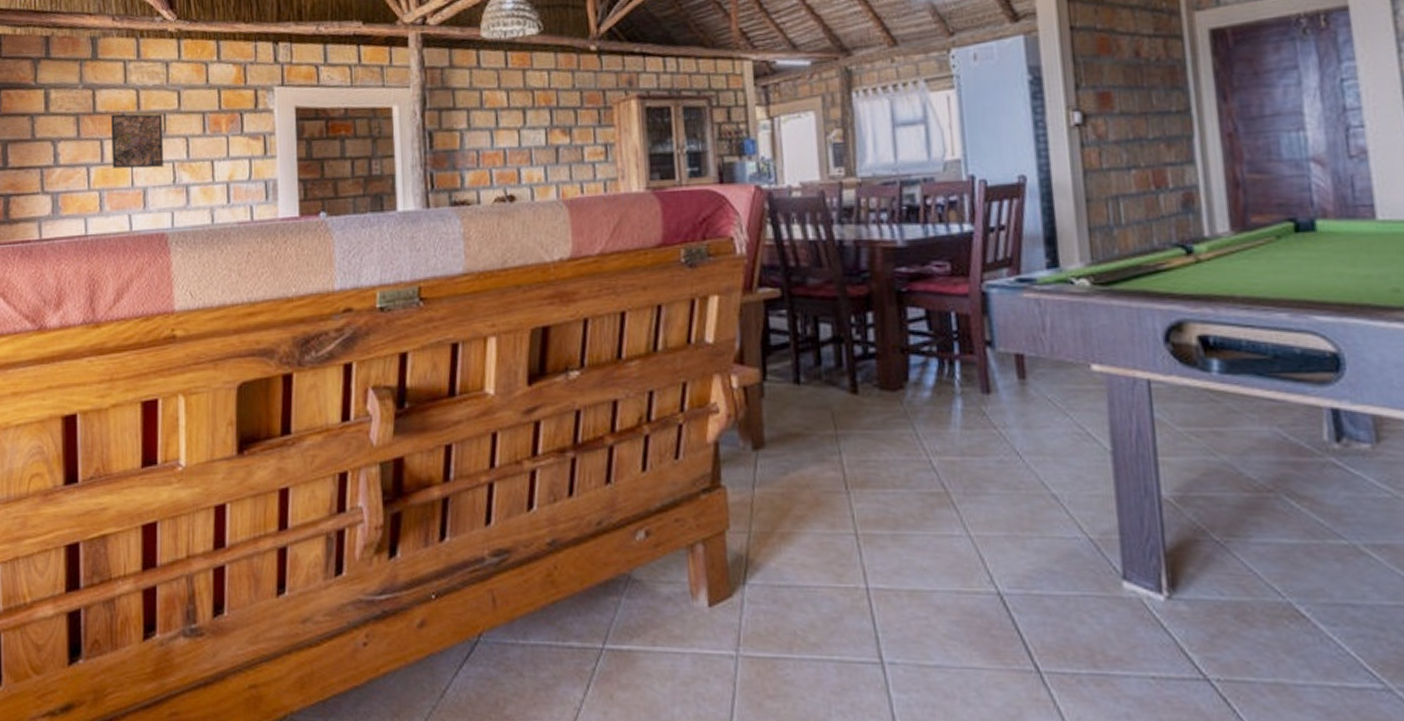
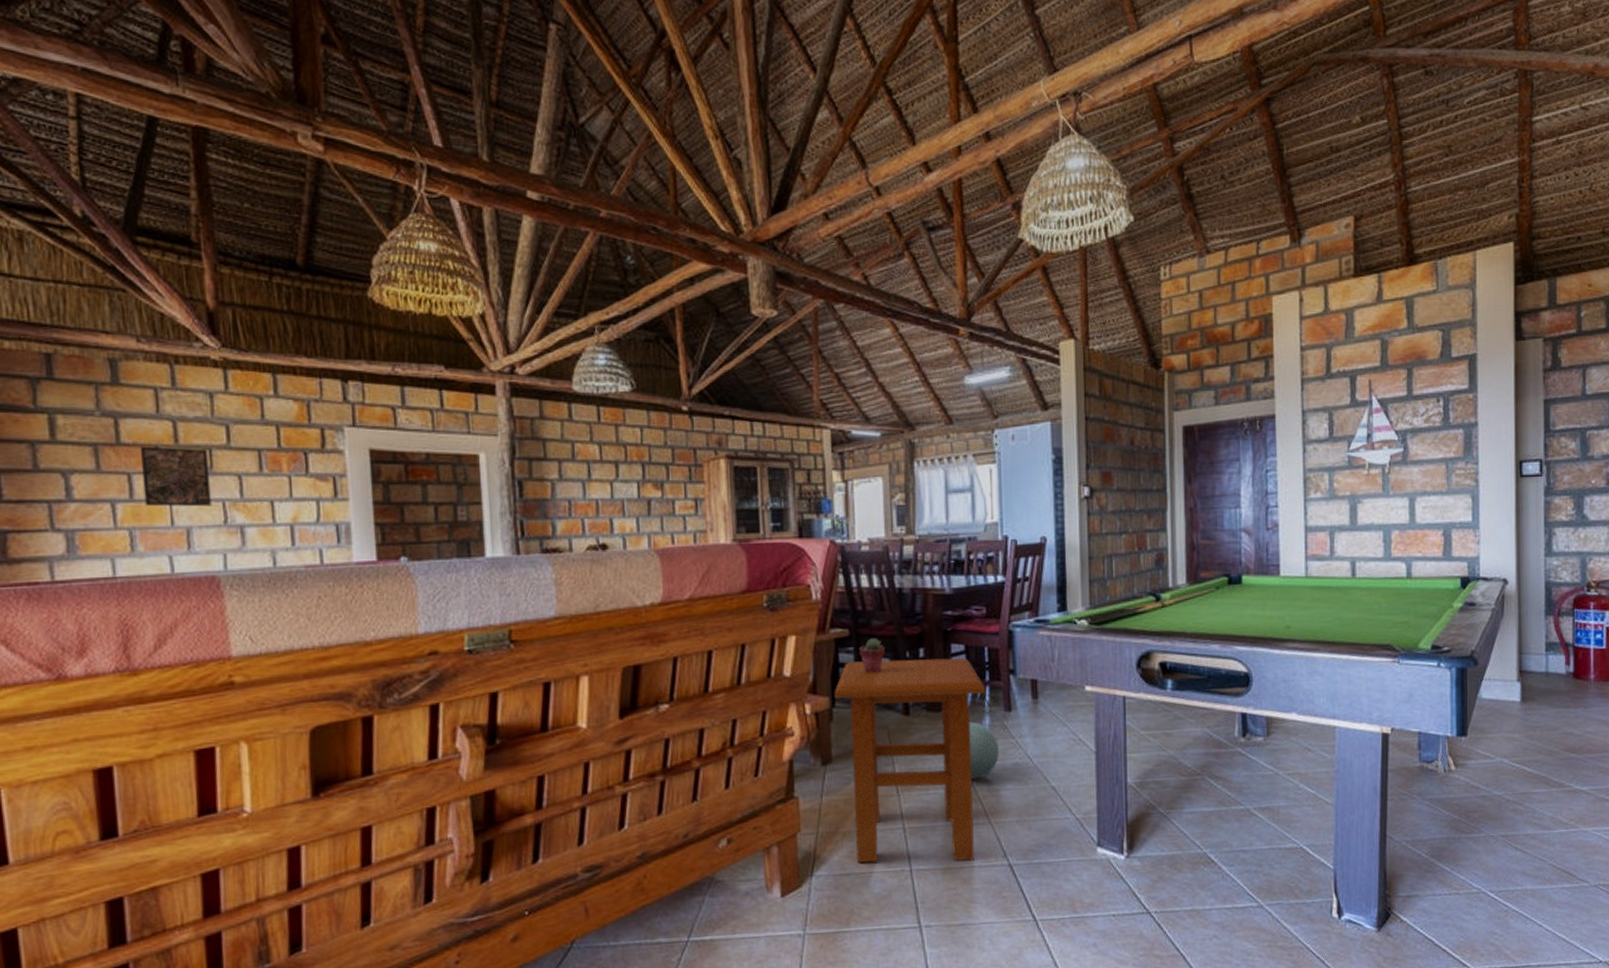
side table: none [765,324,956,583] -> present [834,657,986,863]
potted succulent: none [793,299,826,341] -> present [859,638,886,673]
ball: none [935,405,977,478] -> present [969,721,999,779]

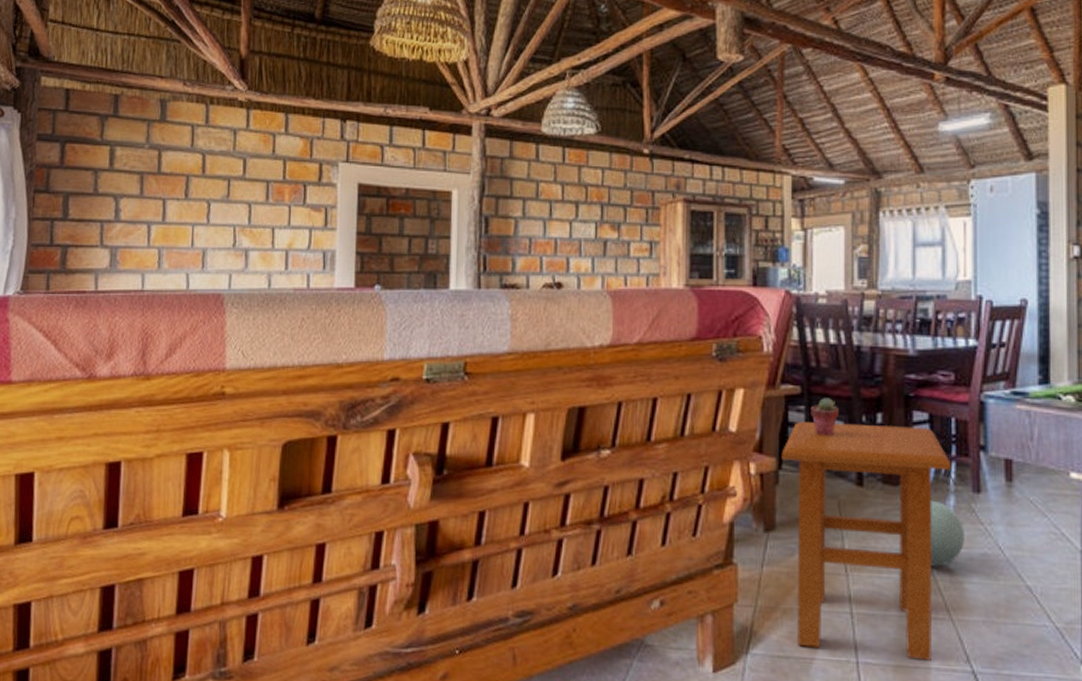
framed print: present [141,446,212,507] -> none [173,175,227,231]

